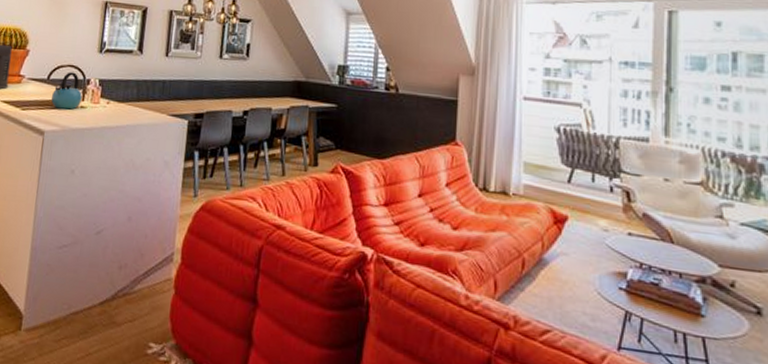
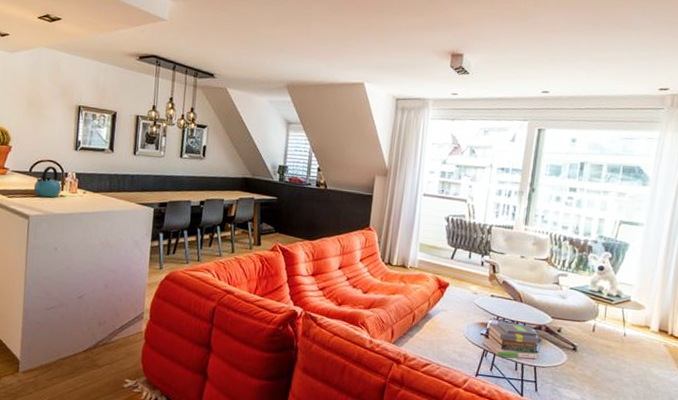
books: none [623,272,705,327] -> present [483,322,539,360]

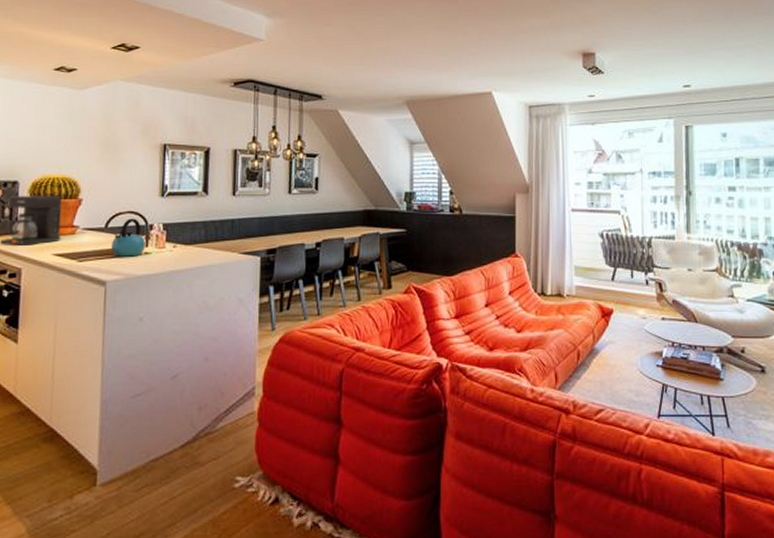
books: present [483,322,539,360] -> none [660,349,724,390]

